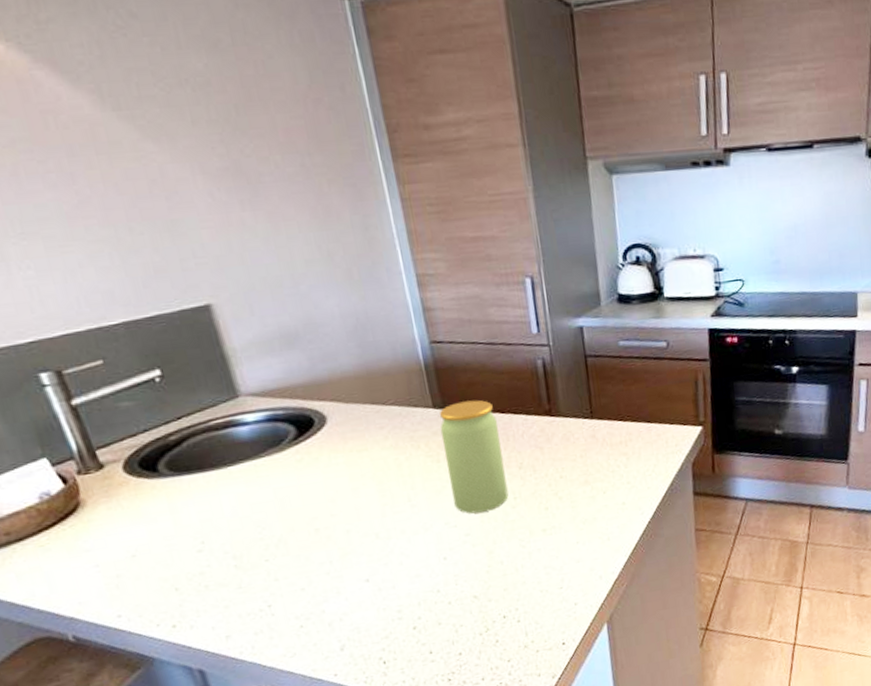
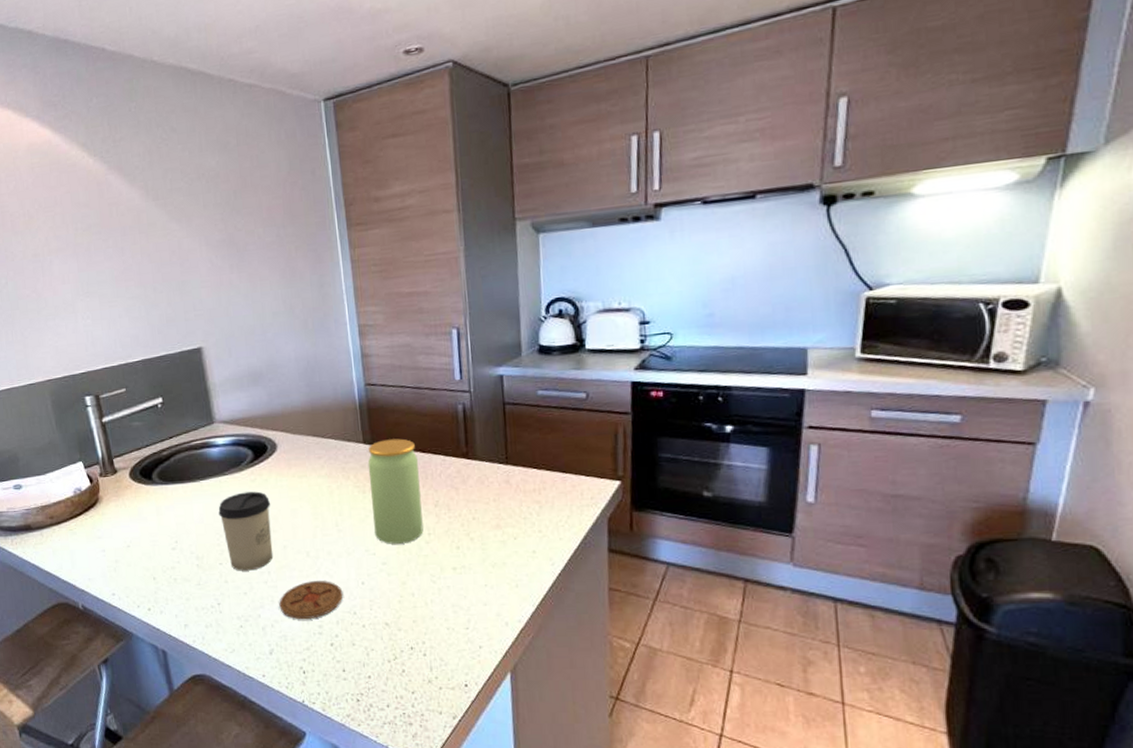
cup: none [256,472,335,566] -> present [218,491,274,571]
coaster: none [346,561,424,608] -> present [279,581,343,620]

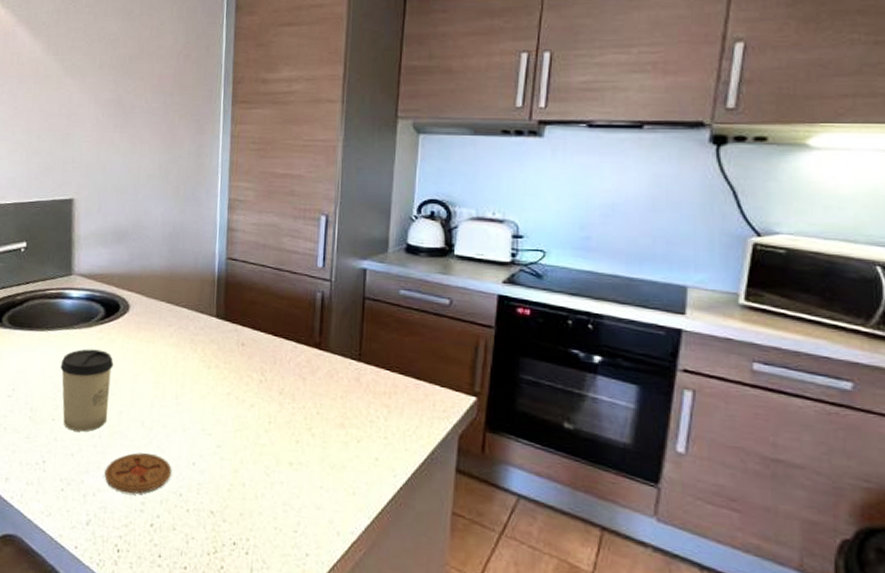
jar: present [367,438,424,544] -> none [214,317,268,429]

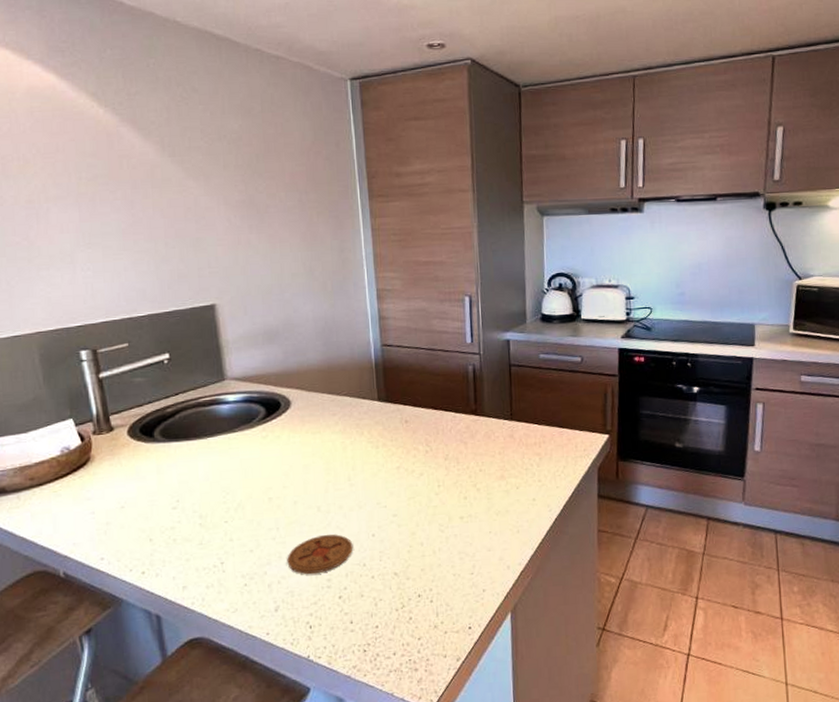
cup: present [60,349,114,432] -> none [226,448,283,529]

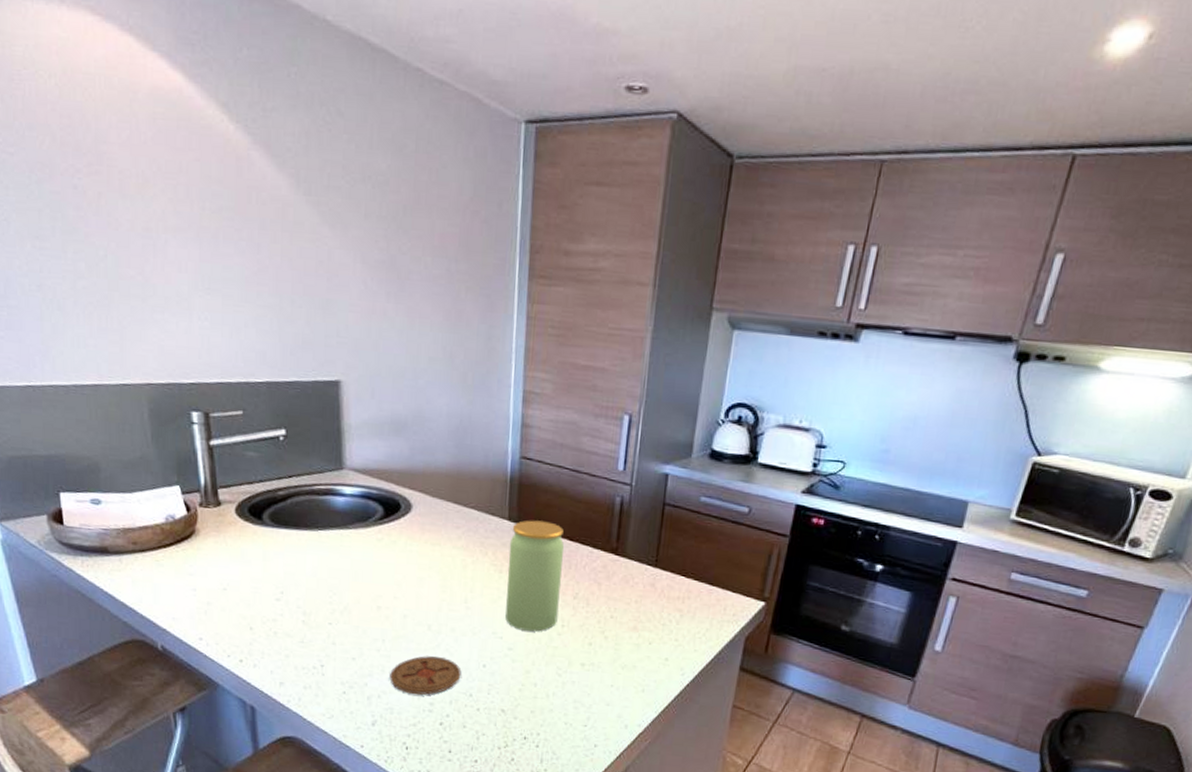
jar: none [381,396,434,497] -> present [505,520,564,632]

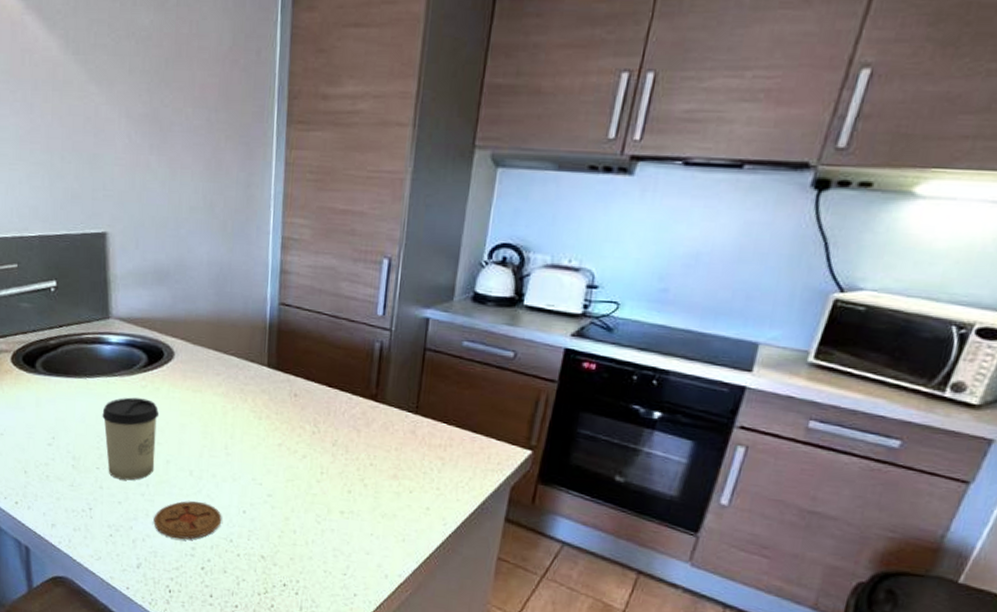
cup: none [335,550,396,636] -> present [102,397,160,481]
jar: present [505,520,564,632] -> none [265,366,323,479]

